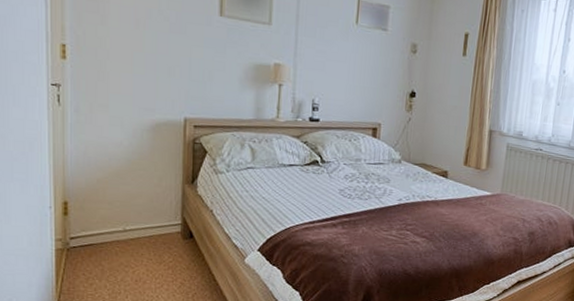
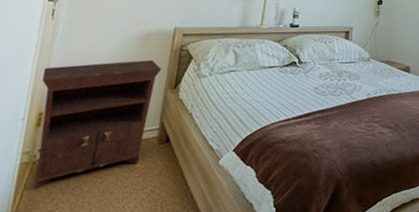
nightstand: none [60,152,177,275] -> present [33,59,162,191]

